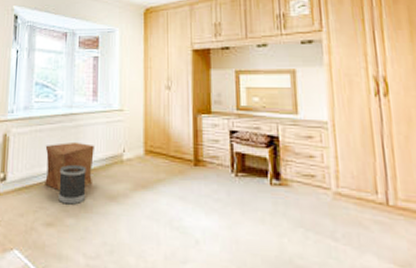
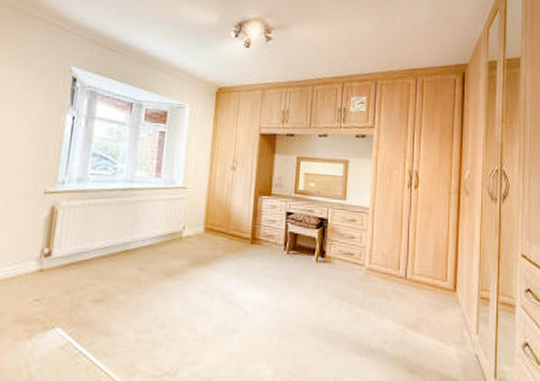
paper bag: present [45,141,94,191] -> none [96,217,153,267]
wastebasket: present [58,164,87,205] -> none [110,240,143,281]

